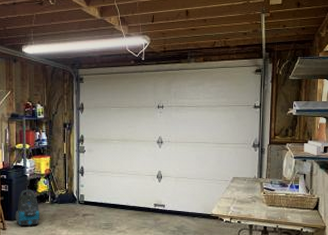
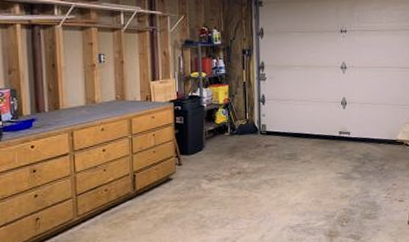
vacuum cleaner: present [15,189,40,227] -> none [191,120,220,161]

